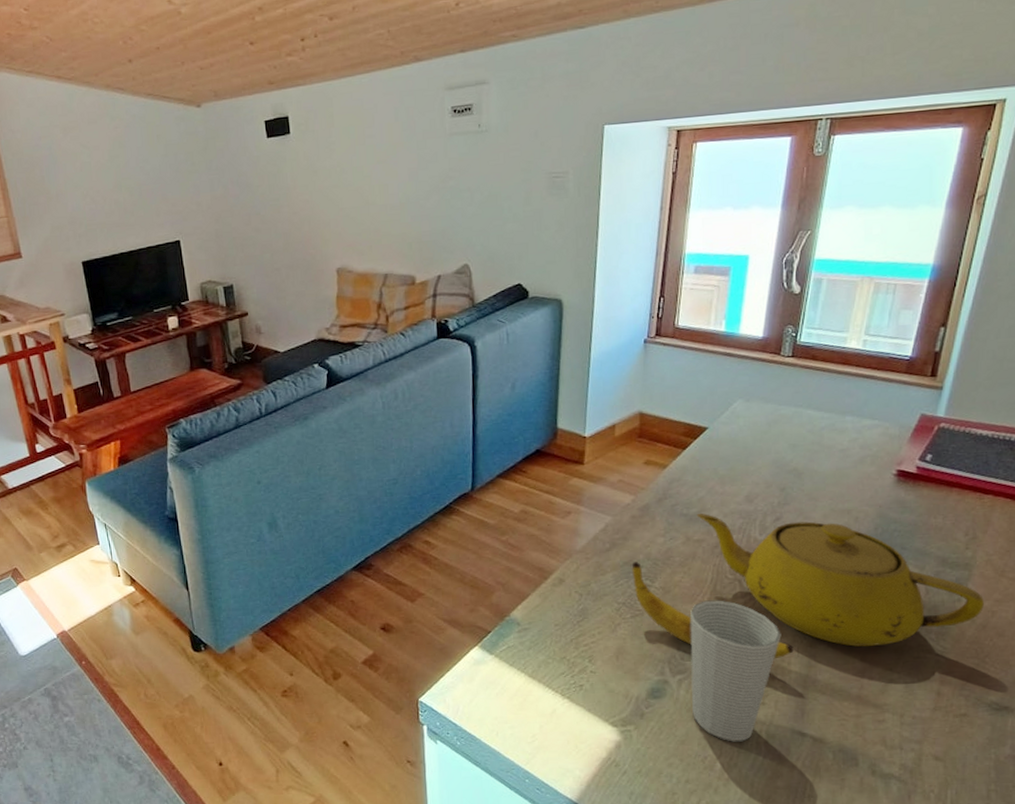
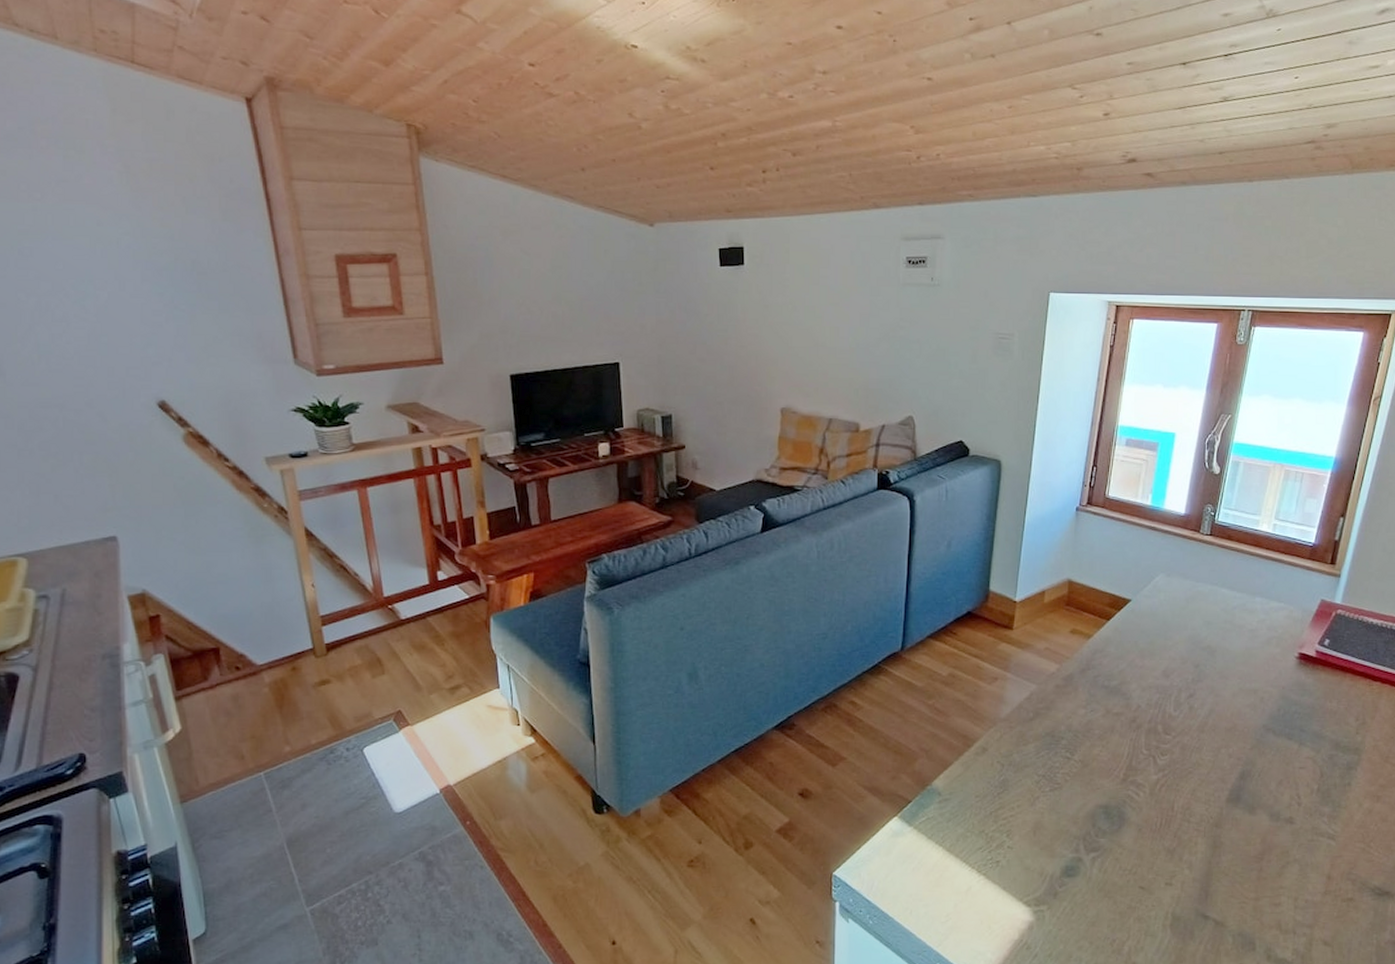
banana: present [631,562,794,659] -> none [1053,733,1201,839]
cup: present [690,600,781,742] -> none [1103,775,1190,924]
teapot: present [696,513,985,647] -> none [1117,685,1371,829]

